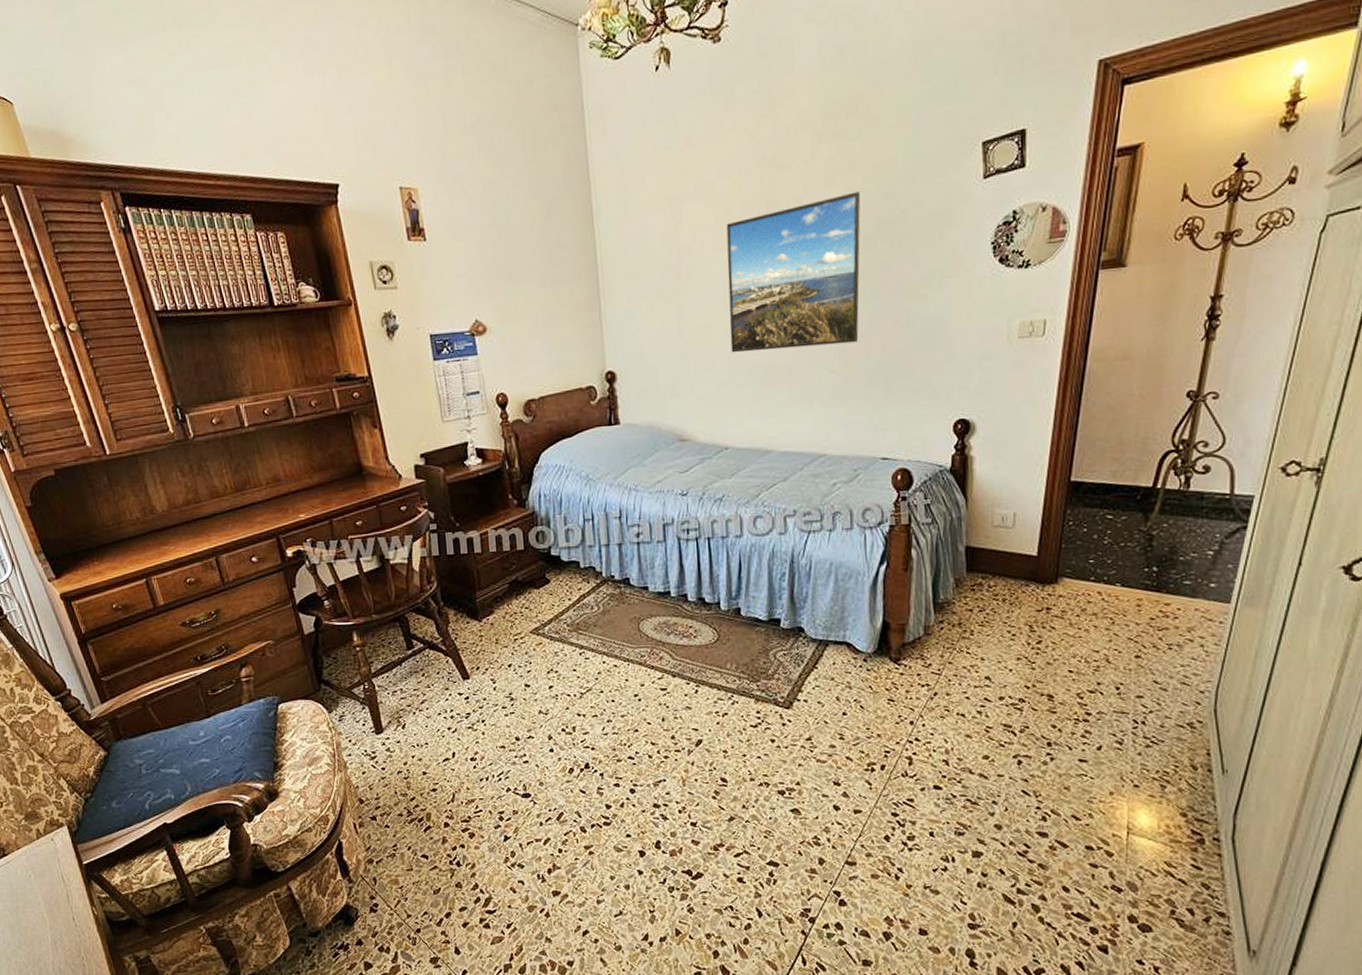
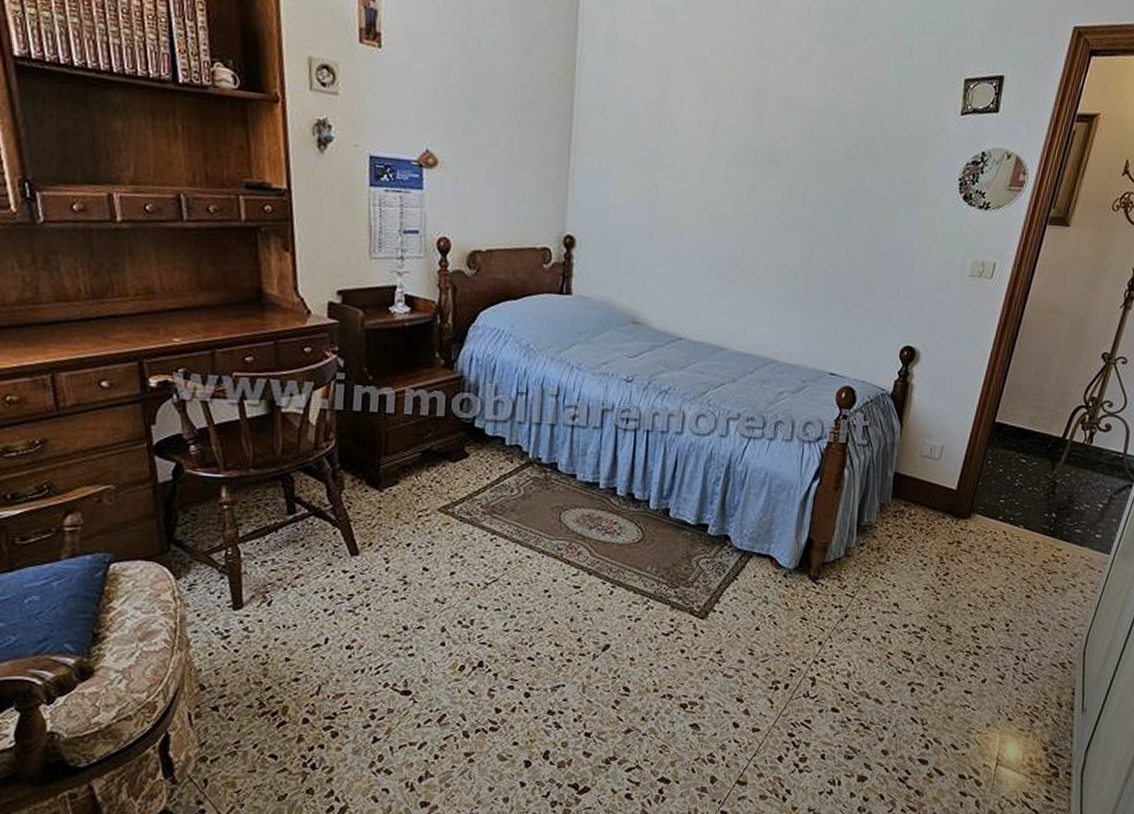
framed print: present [726,191,861,353] -> none [699,100,848,253]

